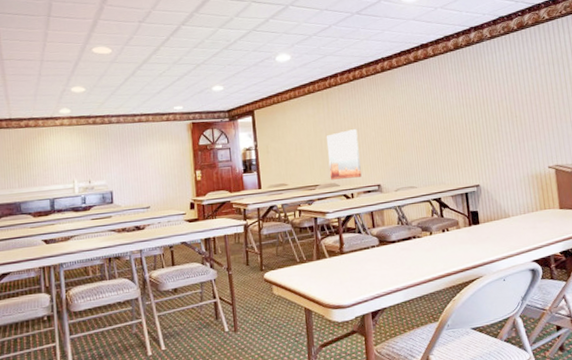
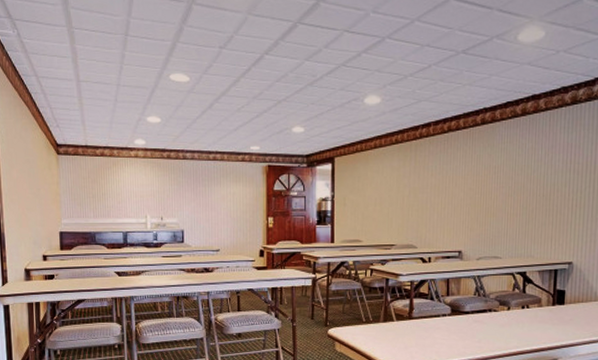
wall art: present [326,129,362,180] -> none [408,188,444,241]

